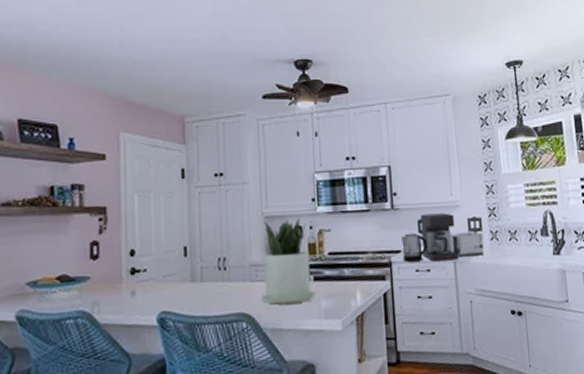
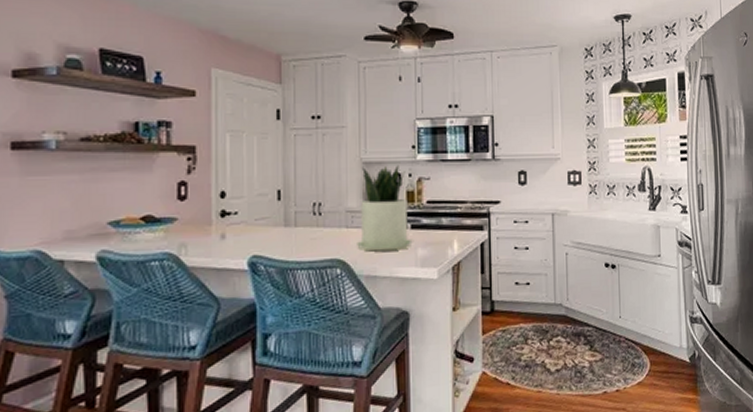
kettle: present [401,233,427,262] -> none [501,184,526,213]
coffee maker: present [420,213,459,262] -> none [521,165,557,213]
toaster: present [450,232,484,257] -> none [549,185,582,209]

